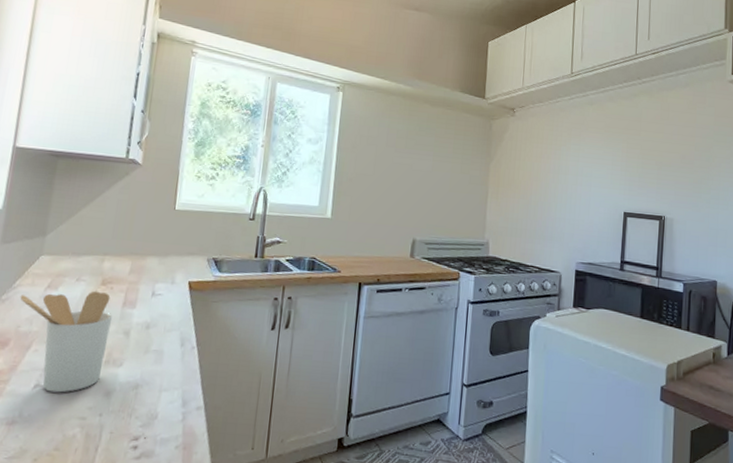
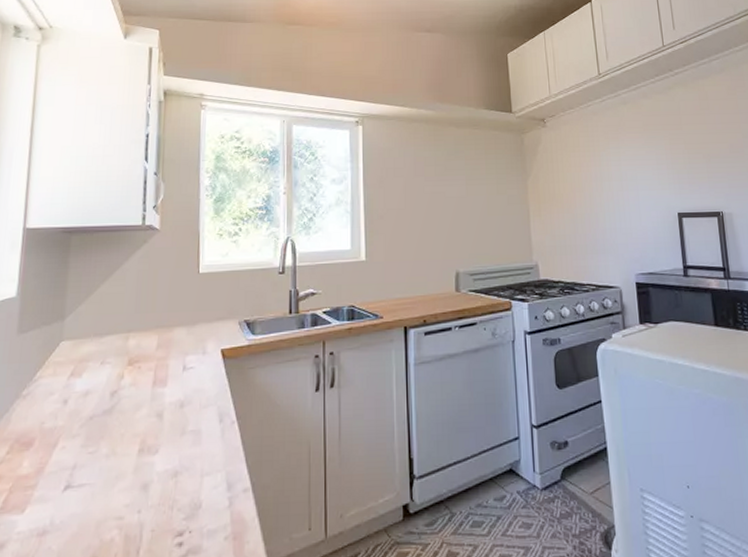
utensil holder: present [20,291,113,393] -> none [42,372,143,493]

